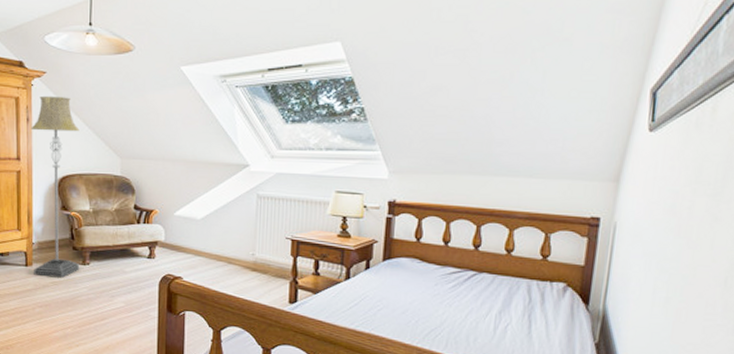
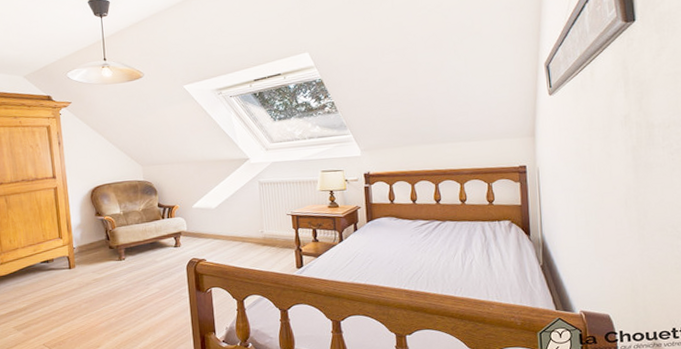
floor lamp: present [31,95,80,278] -> none [62,121,116,276]

